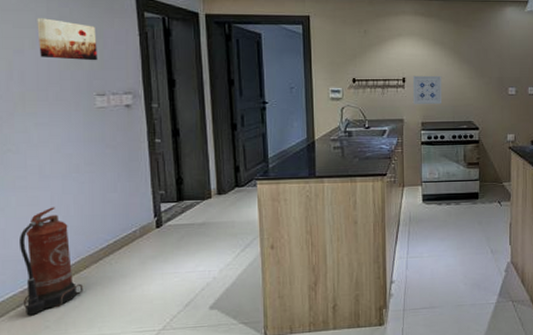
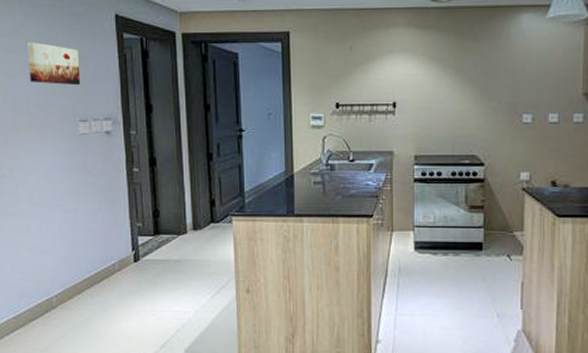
fire extinguisher: present [20,207,84,316] -> none [13,234,68,342]
wall art: present [412,75,443,105] -> none [404,99,440,135]

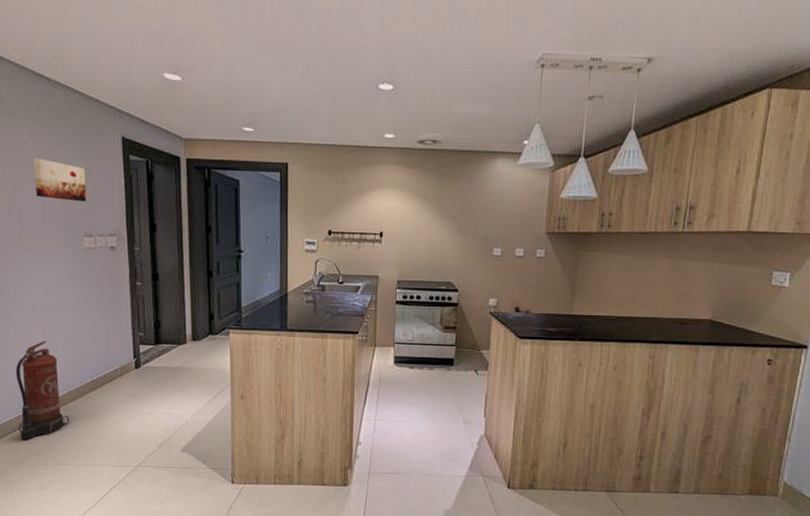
fire extinguisher: none [13,234,68,342] -> present [16,341,70,441]

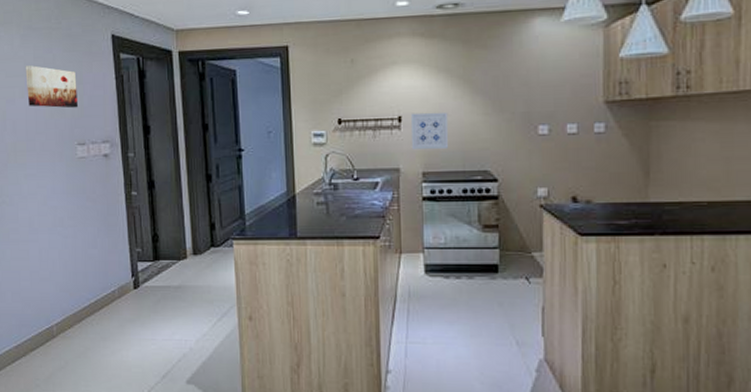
fire extinguisher: present [16,341,70,441] -> none [14,261,68,373]
wall art: none [389,230,422,263] -> present [410,111,449,150]

